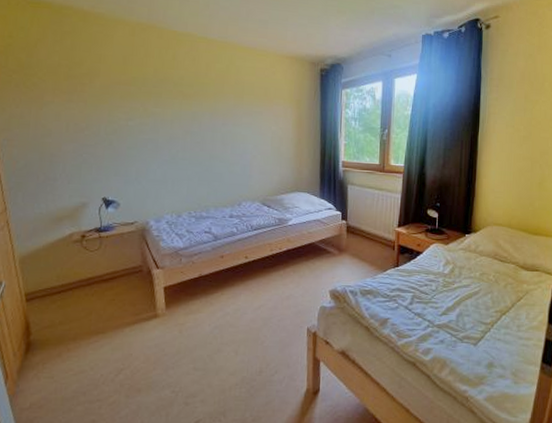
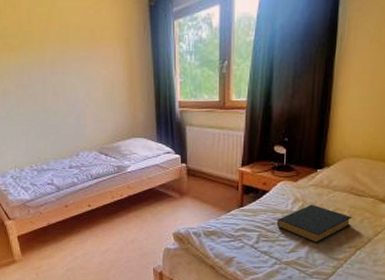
hardback book: none [430,267,497,307] -> present [277,204,352,244]

